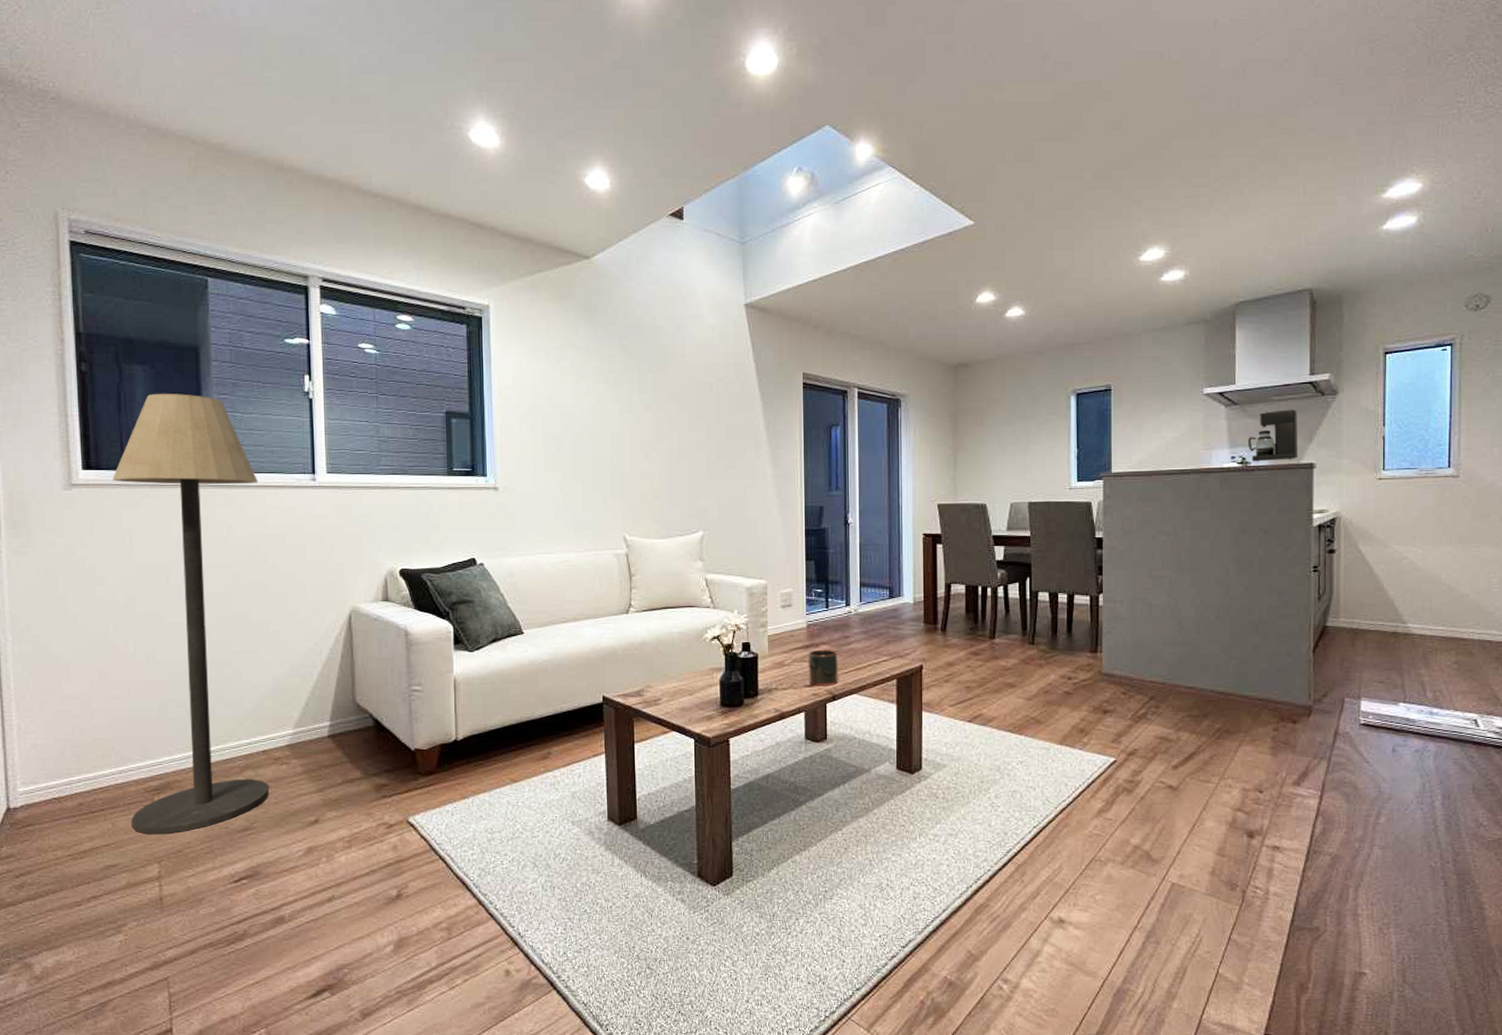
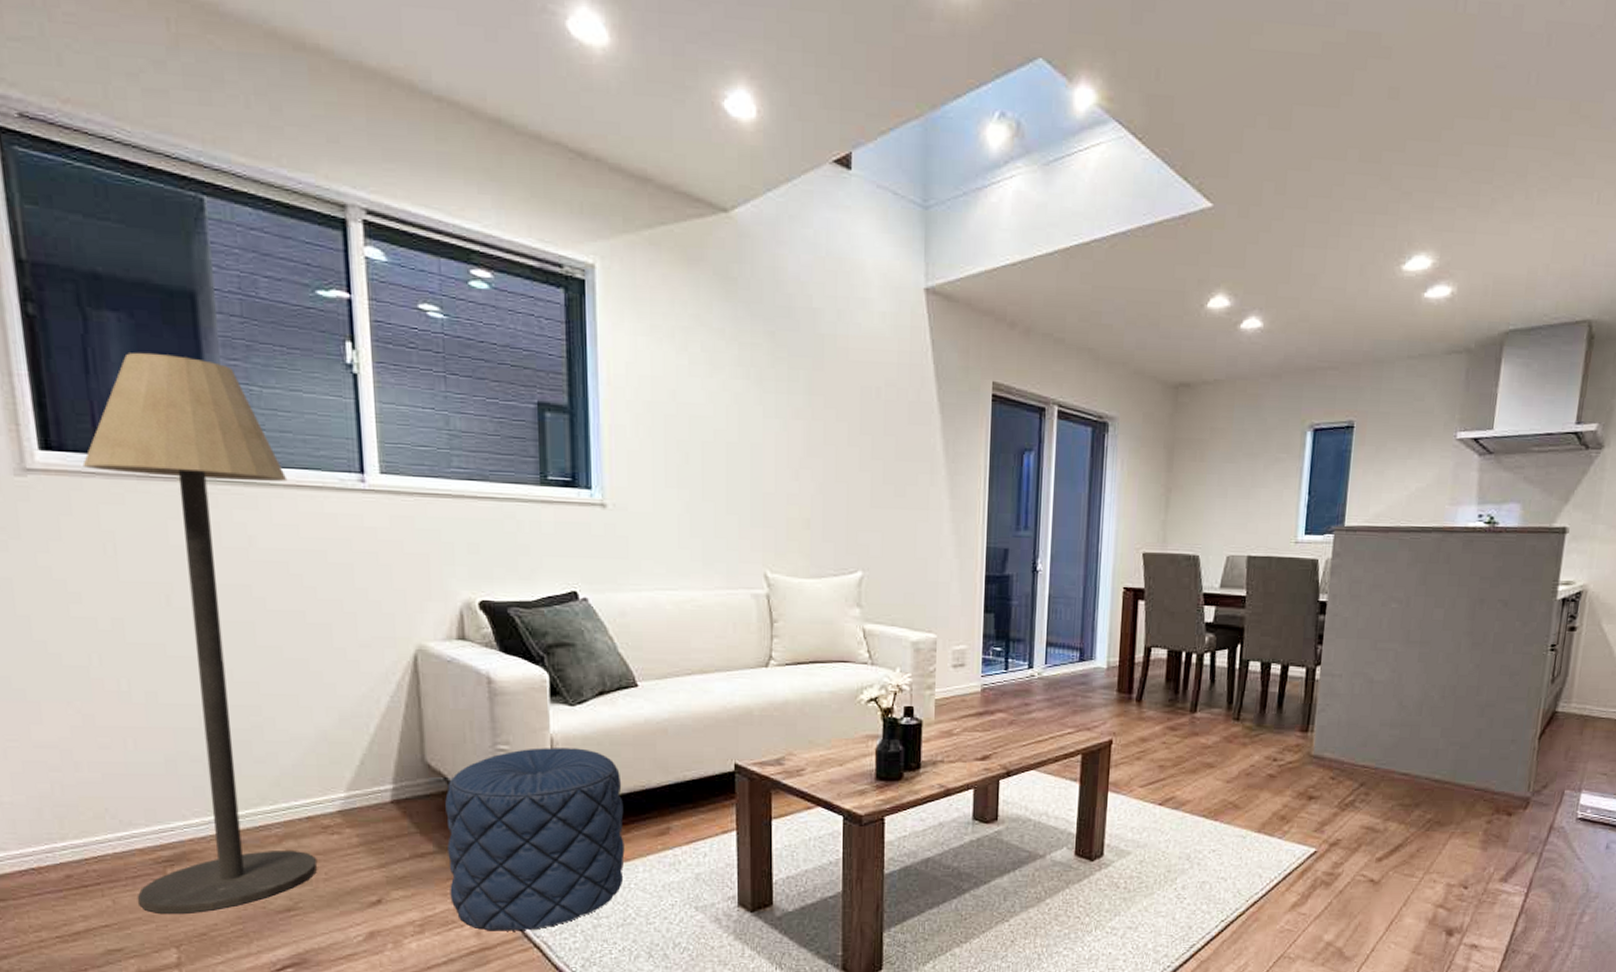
pouf: none [370,687,513,845] -> present [445,748,625,931]
mug: present [808,649,838,686] -> none [980,718,1016,760]
coffee maker: present [1248,409,1298,462] -> none [1498,463,1557,523]

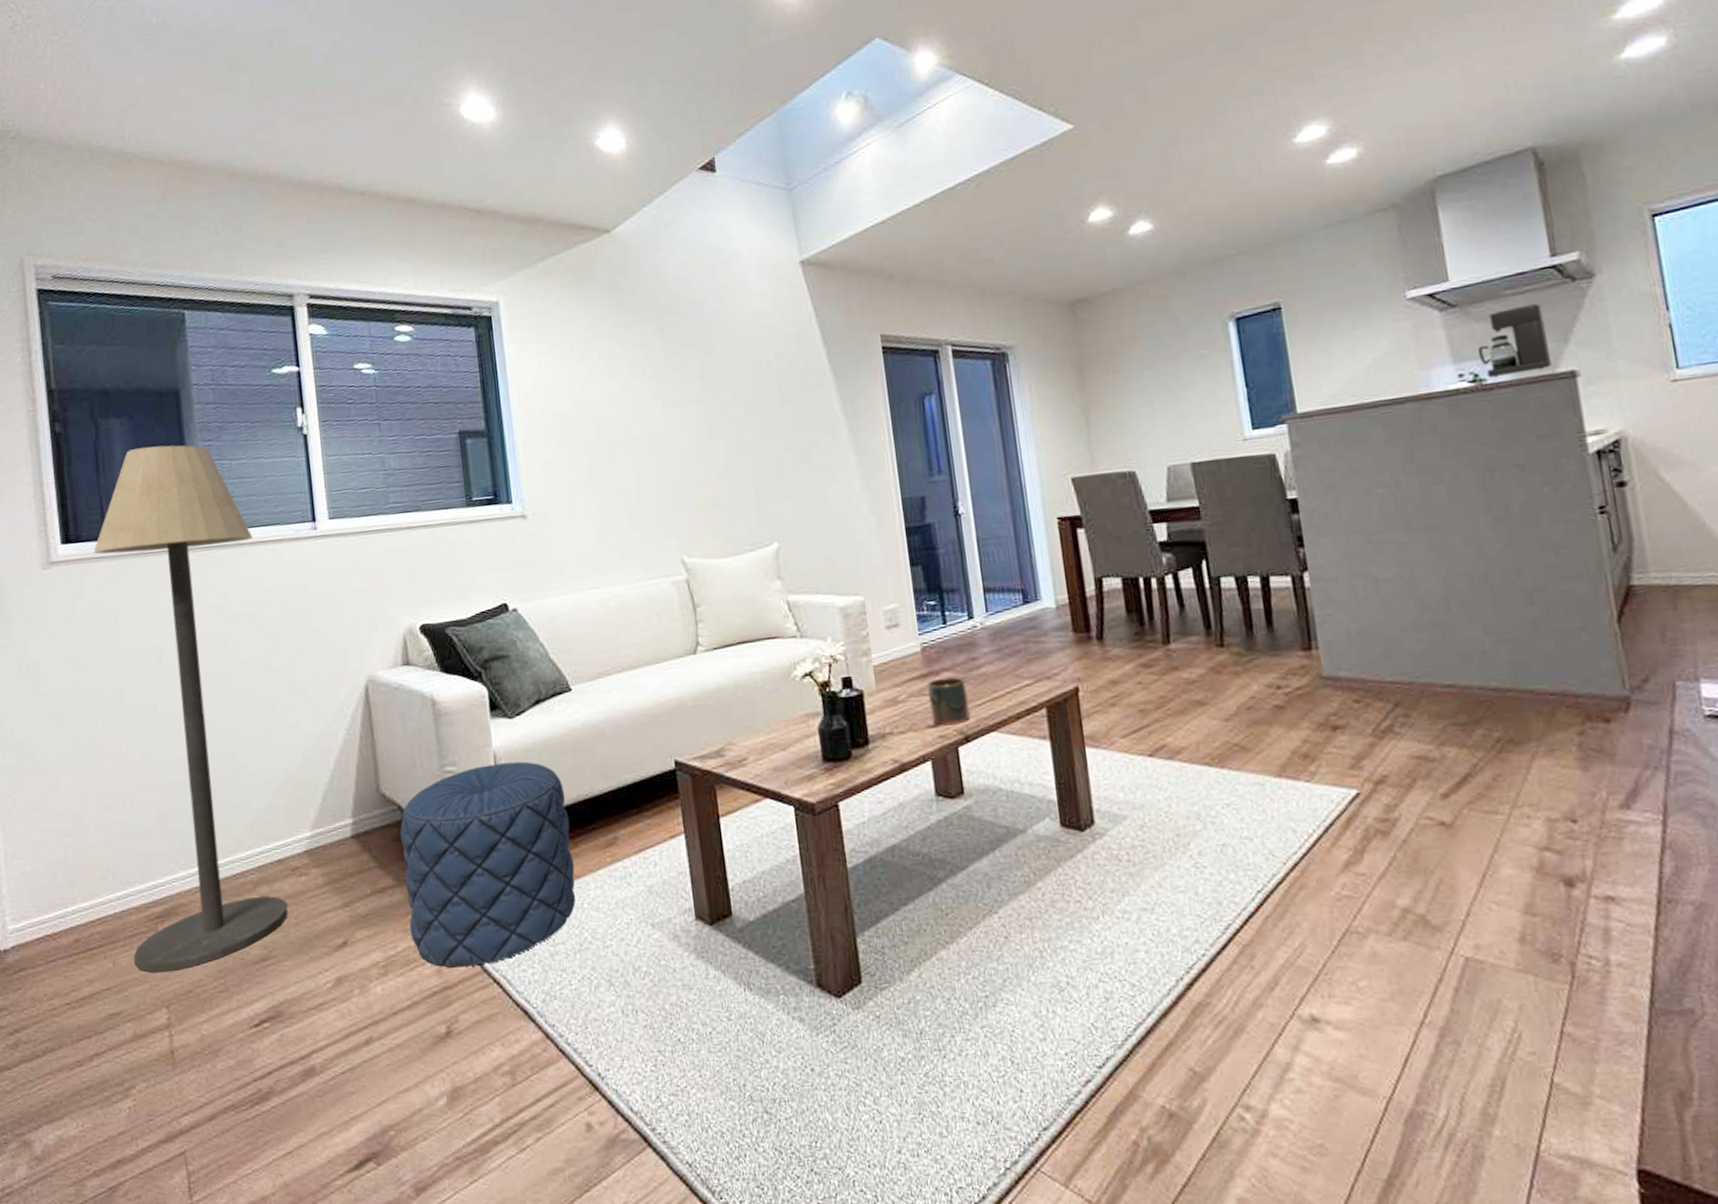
mug: none [980,718,1016,760] -> present [926,676,970,726]
coffee maker: none [1498,463,1557,523] -> present [1477,303,1553,379]

